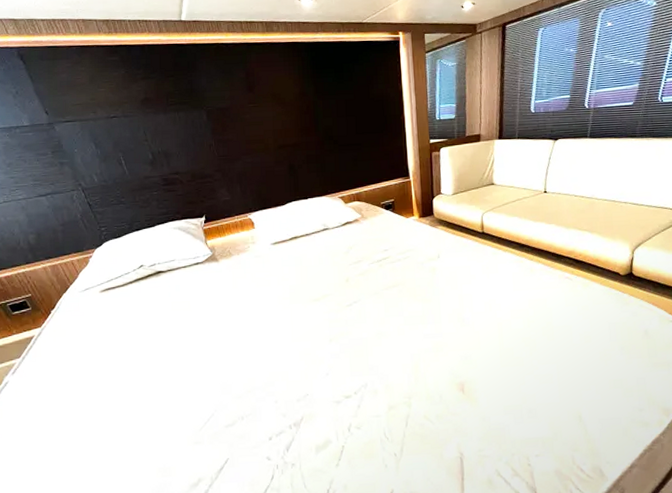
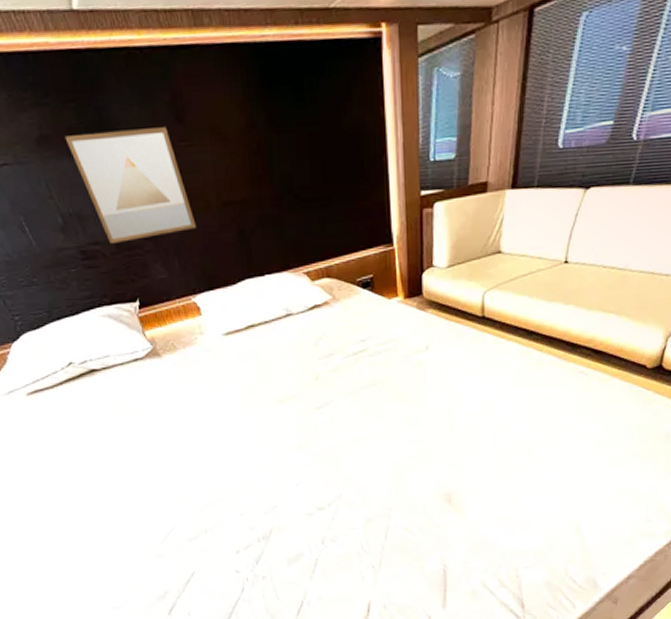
wall art: none [163,94,257,174] -> present [64,127,197,243]

